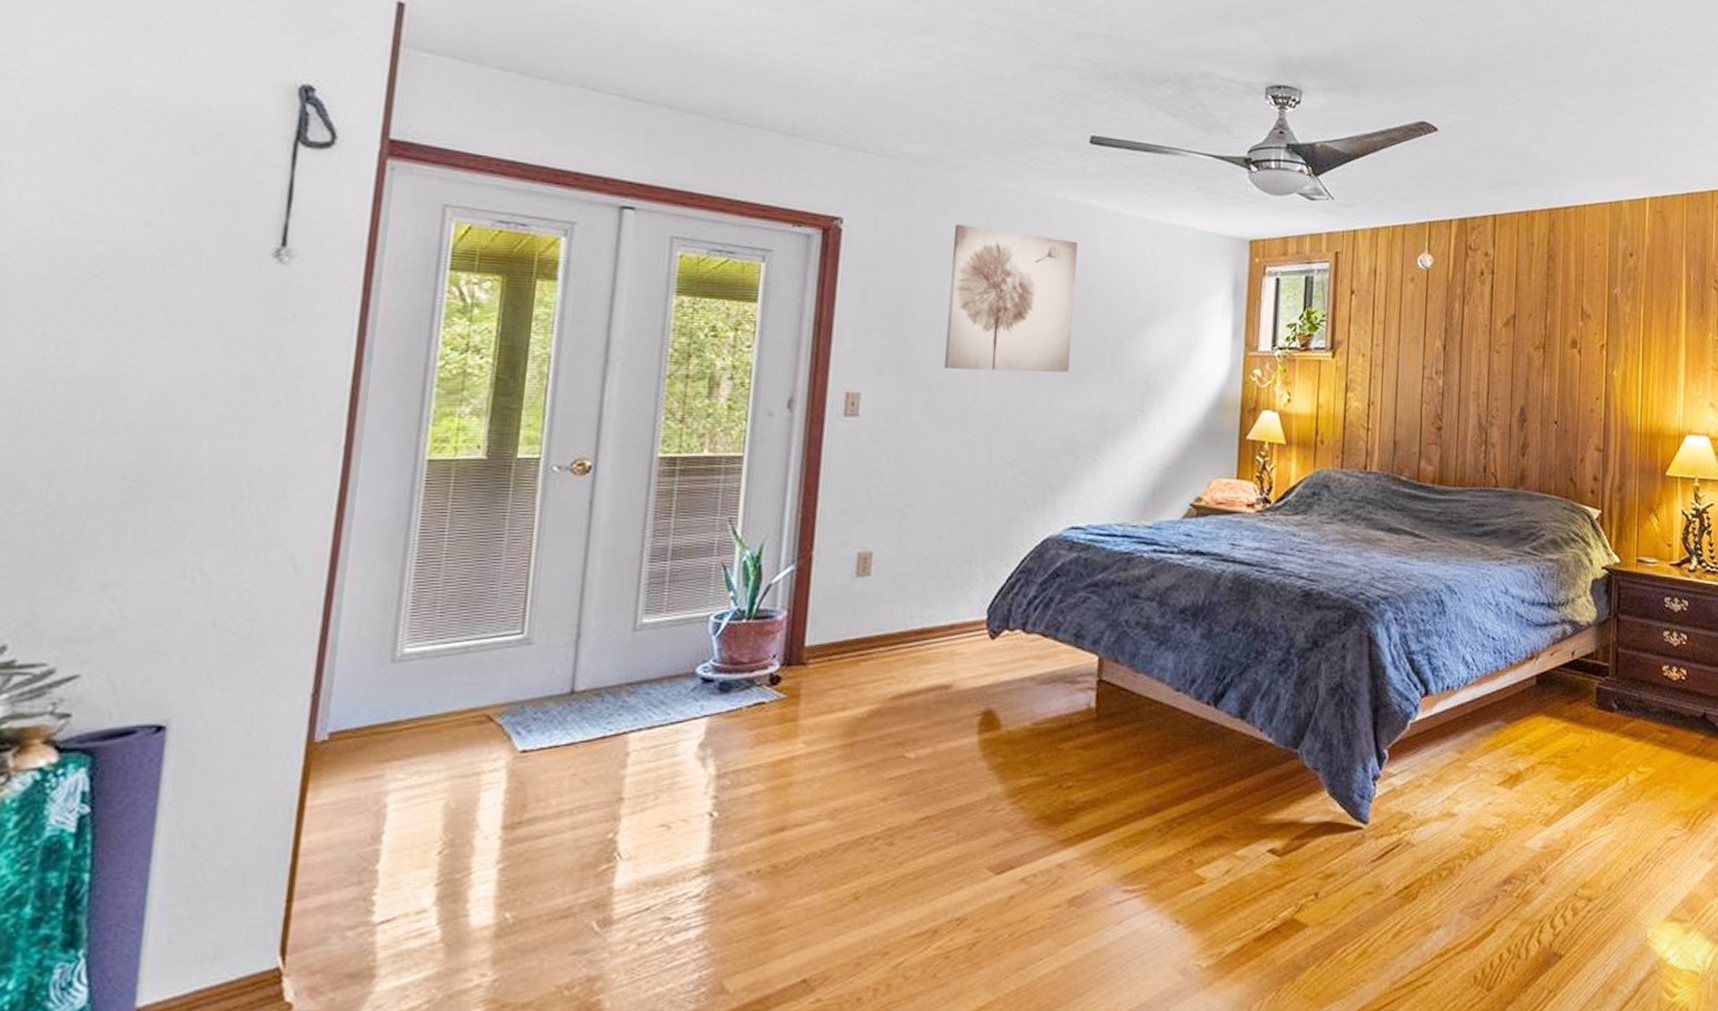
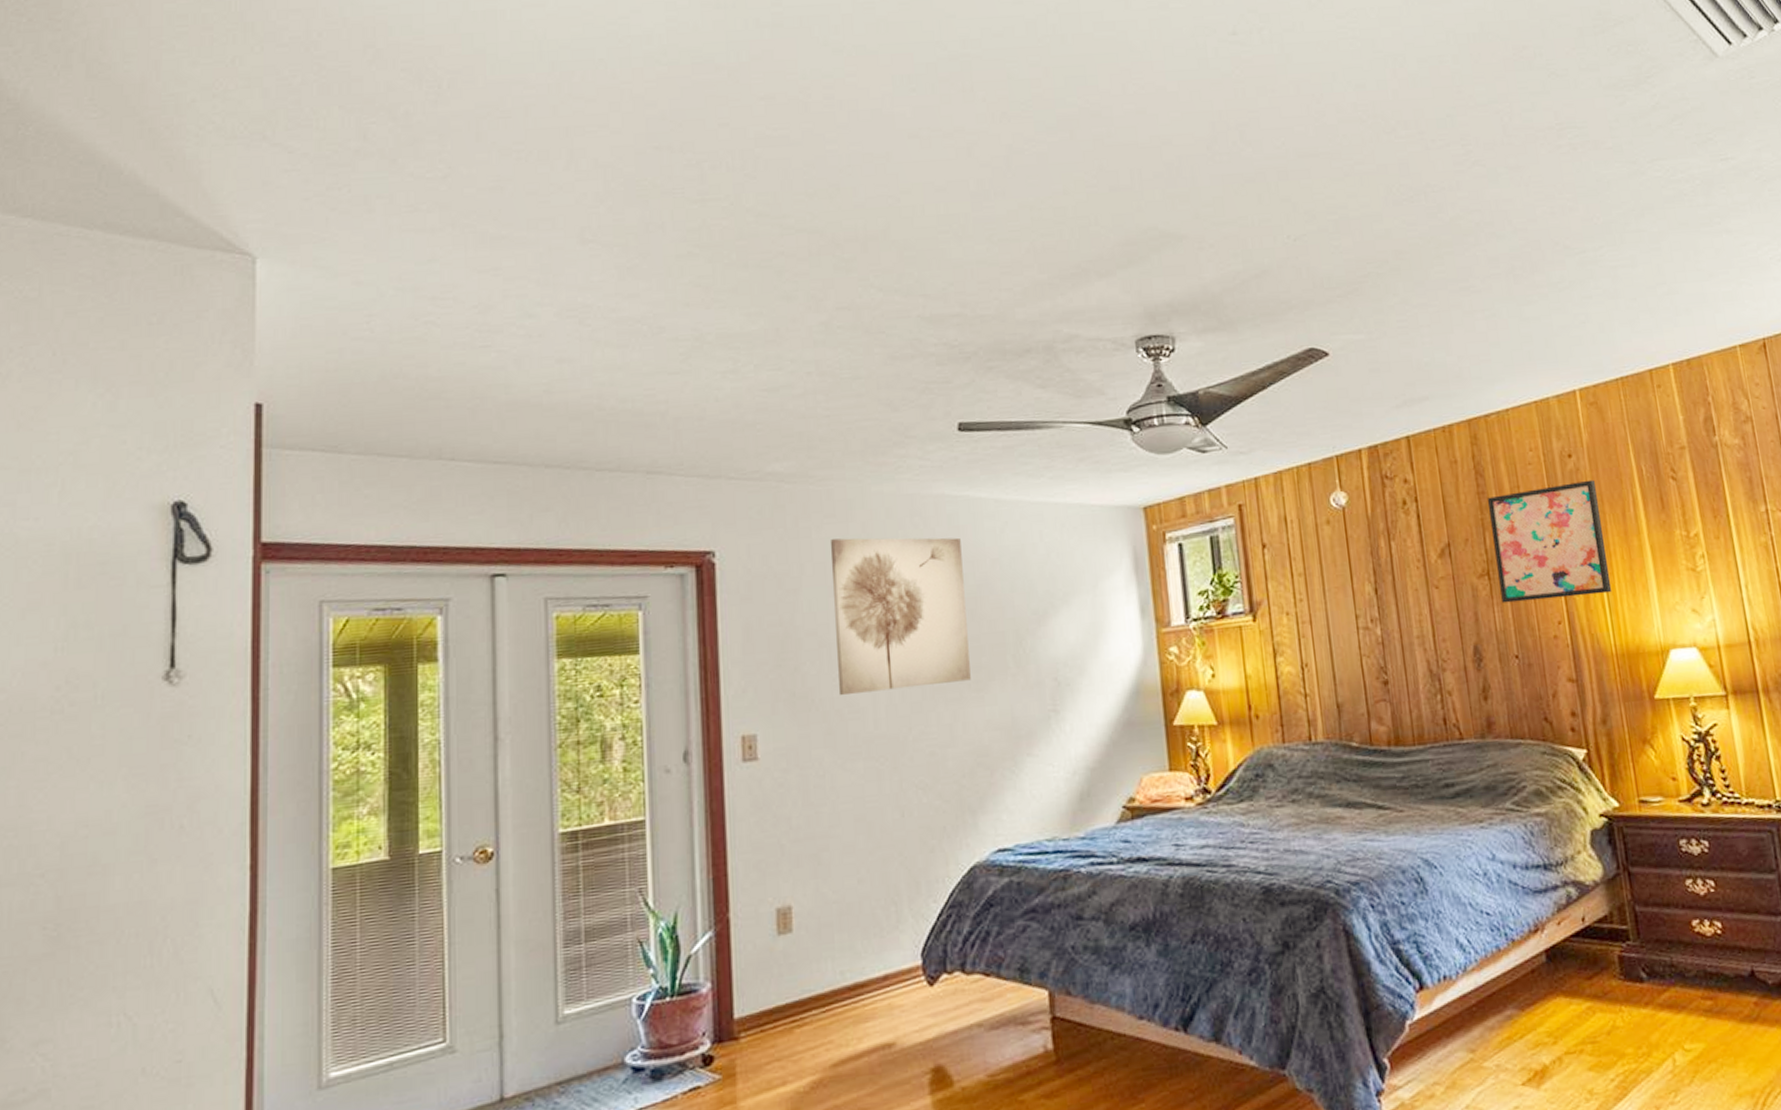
wall art: none [1552,278,1649,379] -> present [1487,479,1612,604]

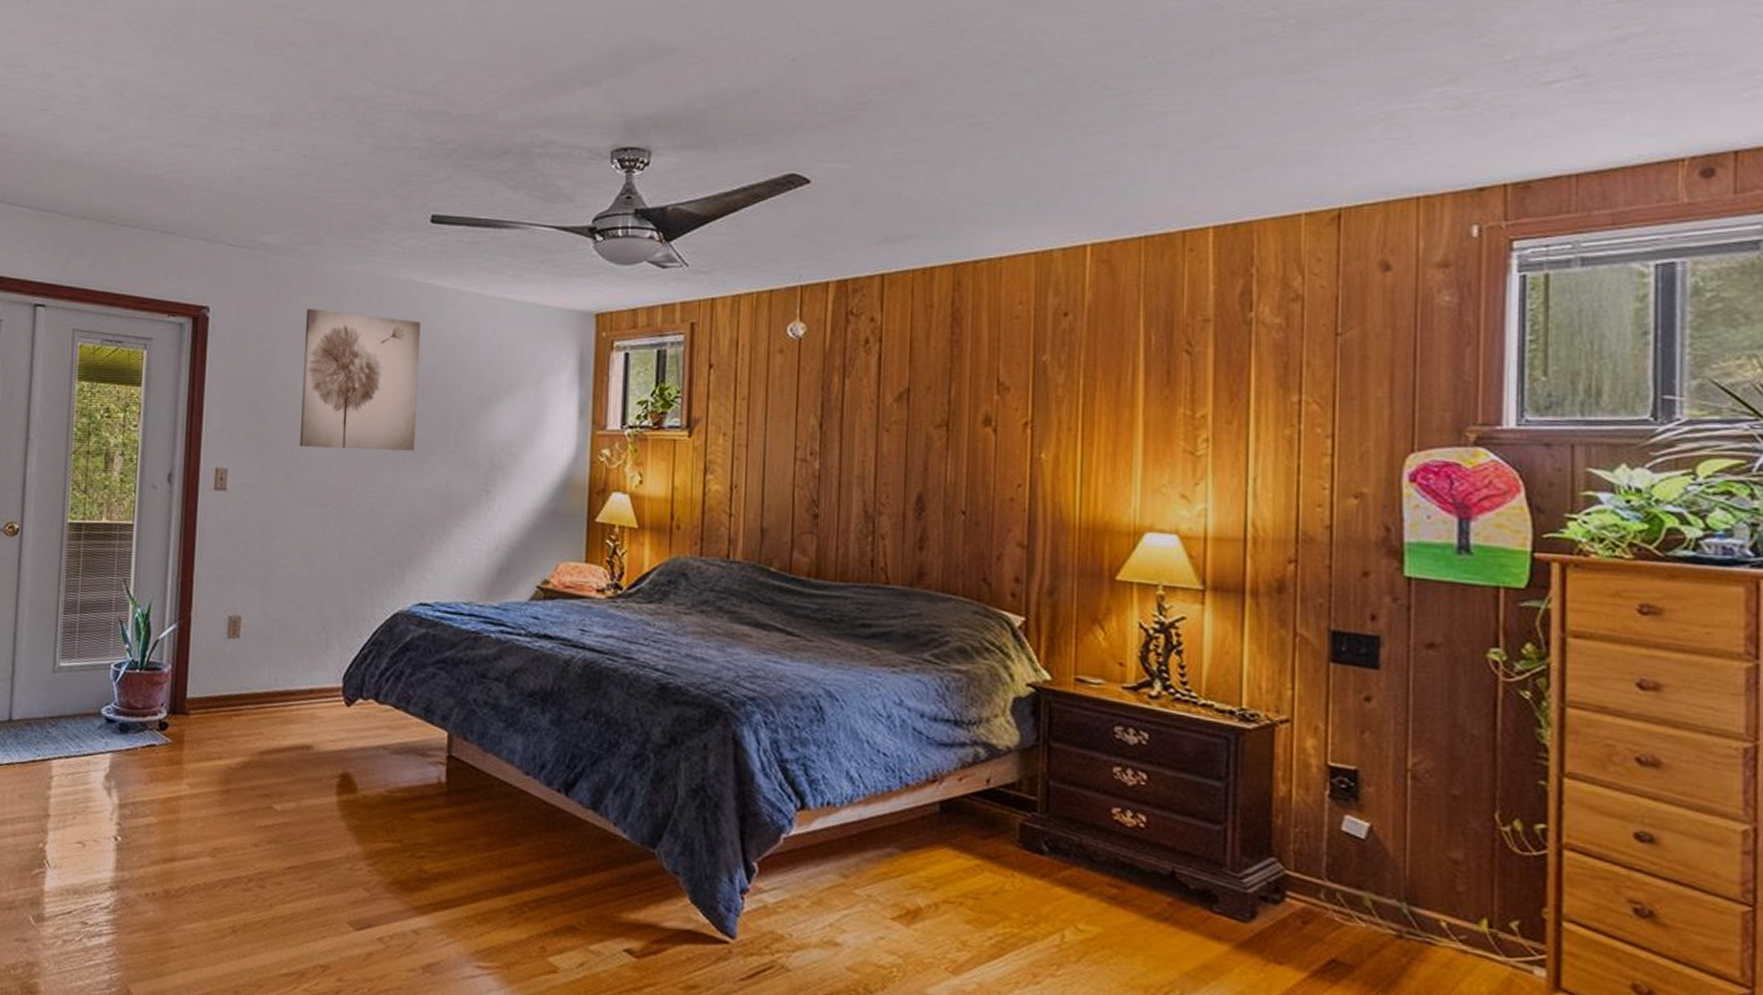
wall art: present [1487,479,1612,604] -> none [958,342,1092,464]

